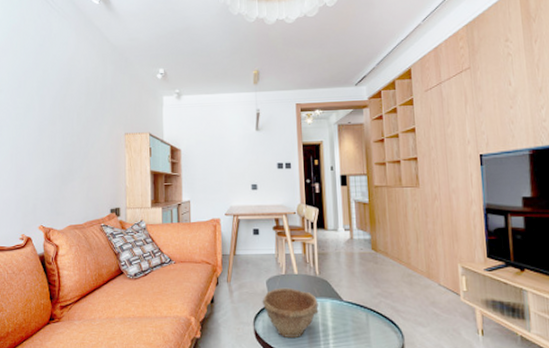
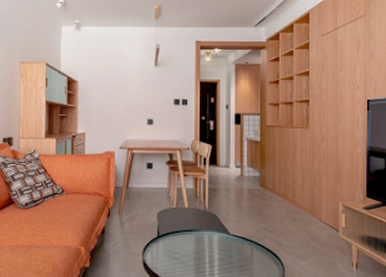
bowl: present [262,287,319,338] -> none [152,220,206,268]

